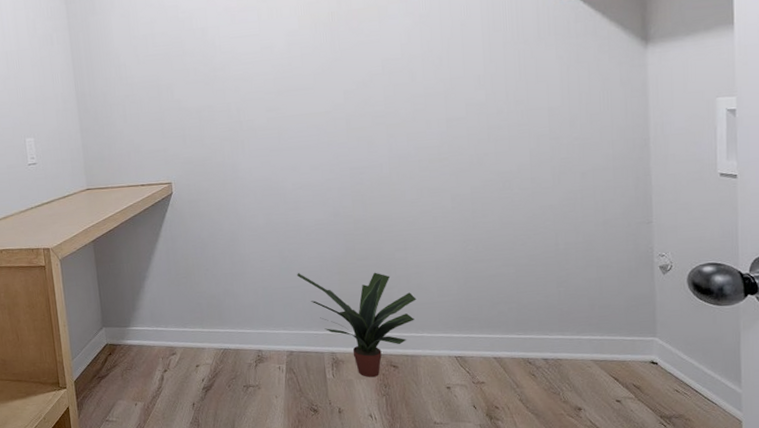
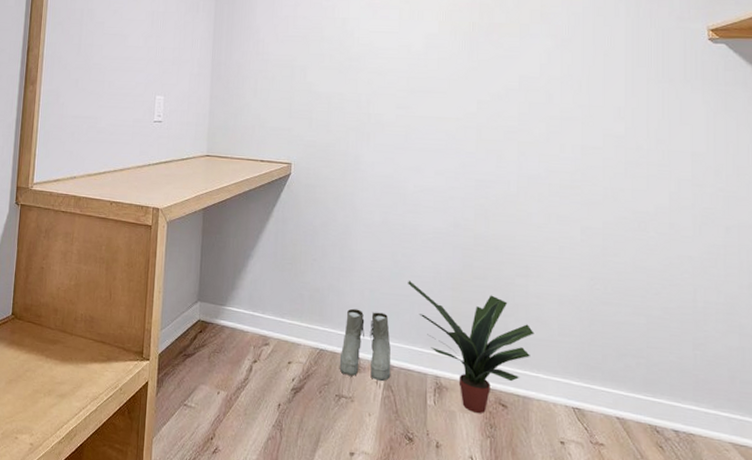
boots: none [243,306,291,367] -> present [340,308,391,382]

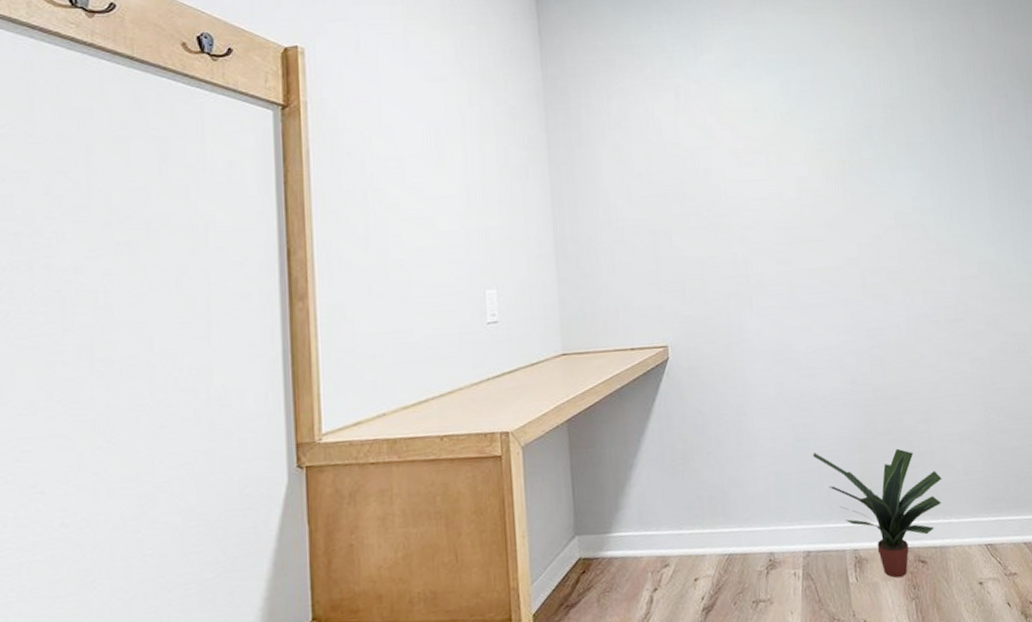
boots: present [340,308,391,382] -> none [752,495,809,576]

